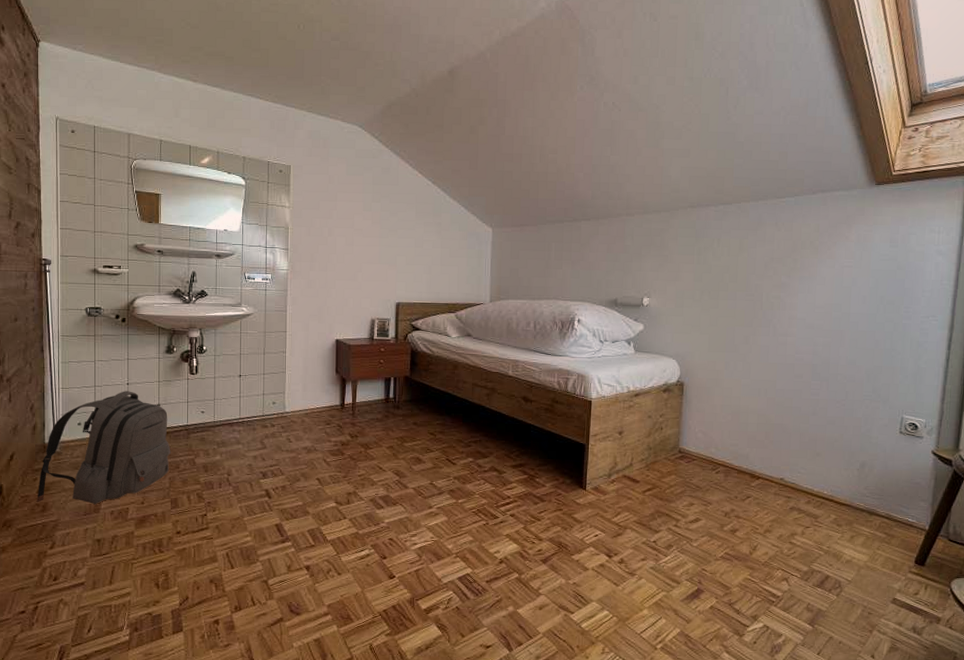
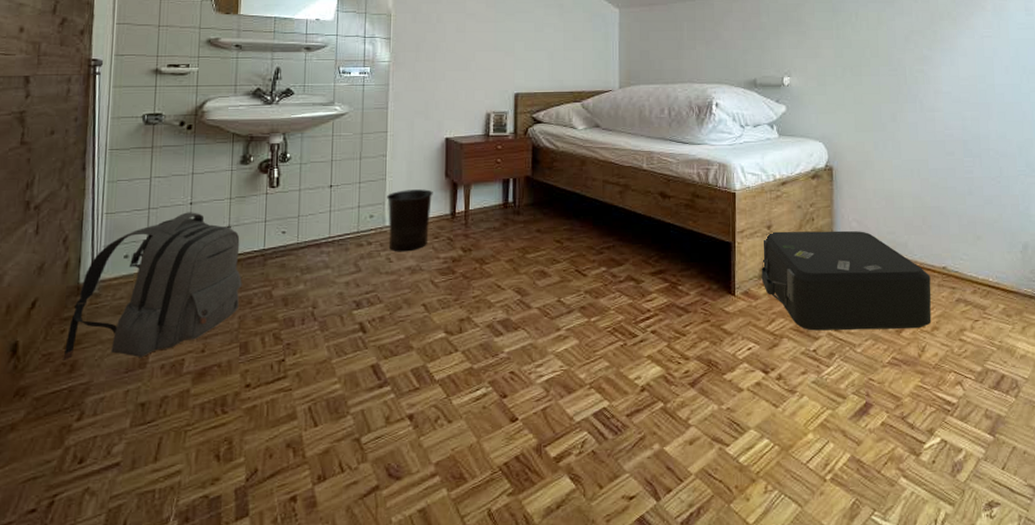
waste bin: none [287,382,325,434] -> present [387,189,433,252]
suitcase: none [610,437,768,530] -> present [761,230,932,331]

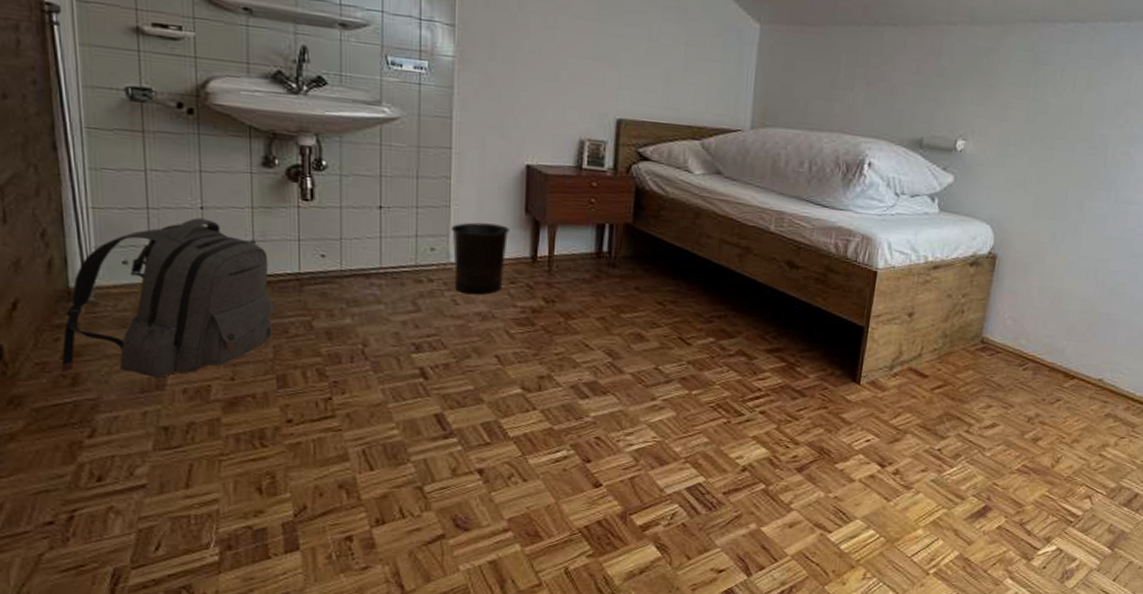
suitcase: present [761,230,932,331] -> none [892,320,1083,439]

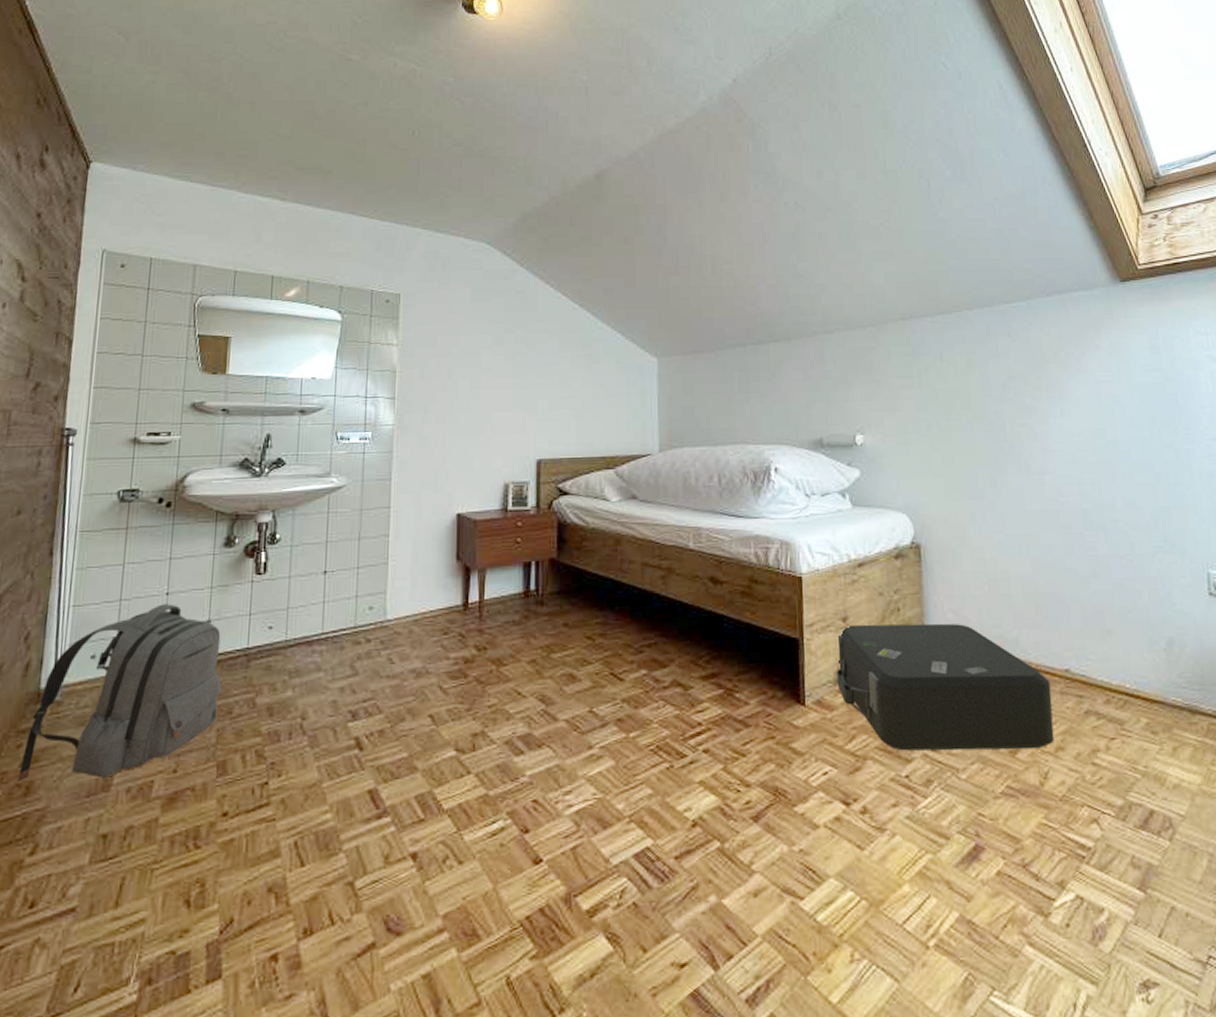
waste bin: present [452,222,510,295] -> none [389,575,442,651]
suitcase: none [892,320,1083,439] -> present [835,623,1055,751]

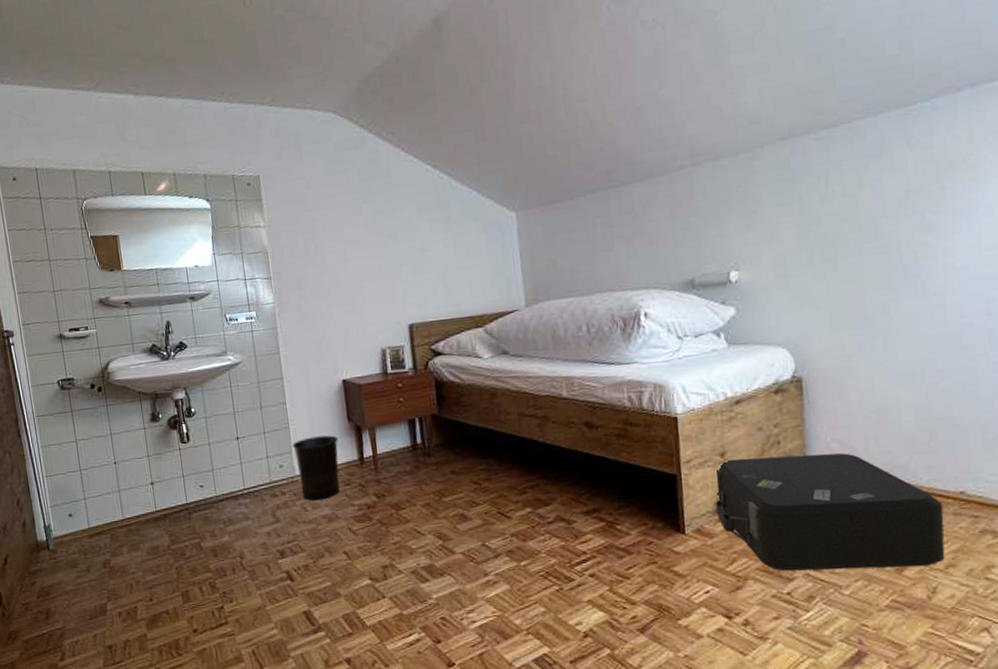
backpack: present [18,604,222,781] -> none [37,471,174,609]
waste bin: none [389,575,442,651] -> present [293,435,341,501]

